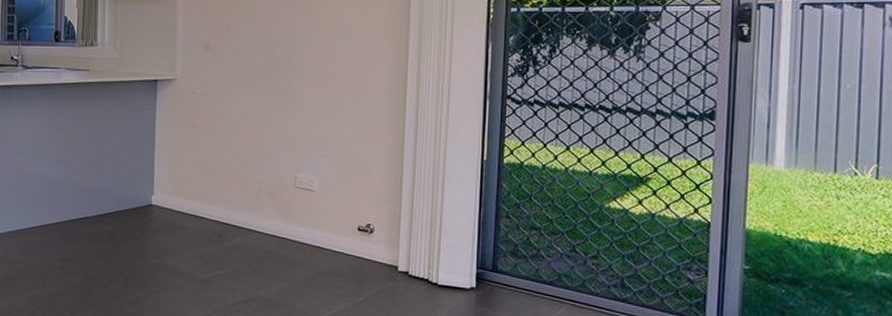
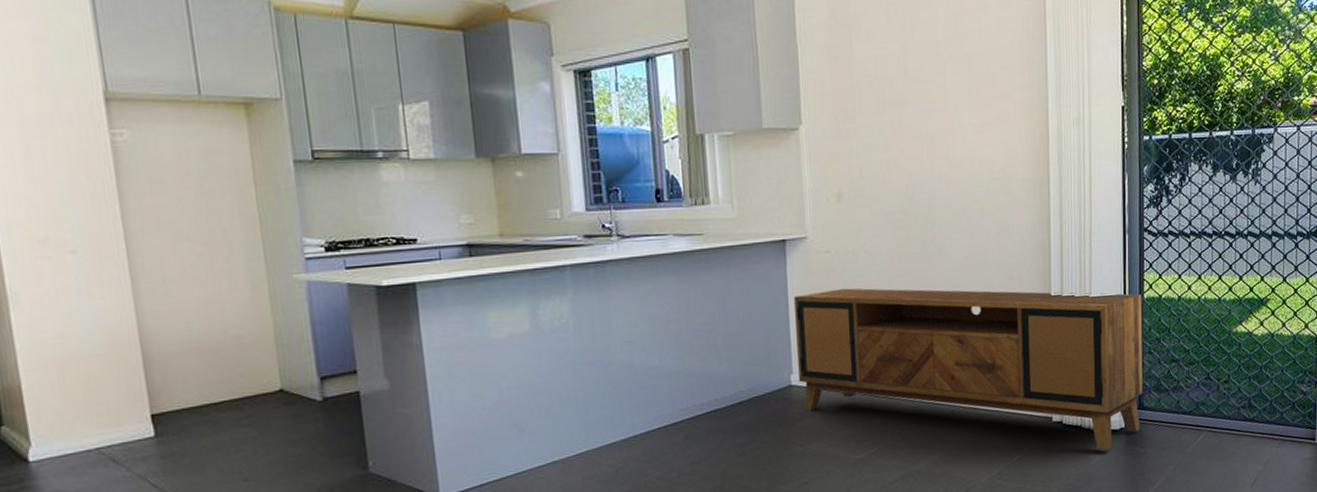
tv stand: none [159,125,501,307] -> present [794,288,1143,450]

